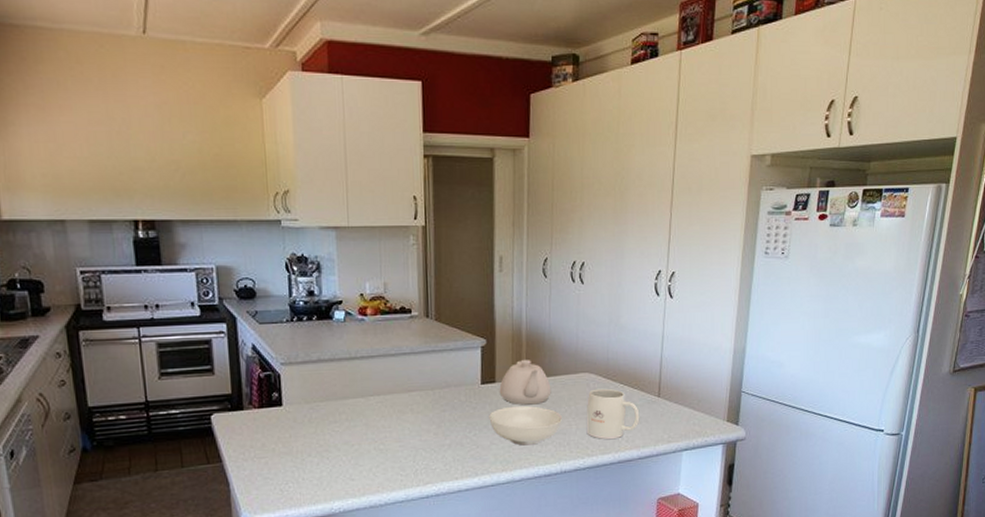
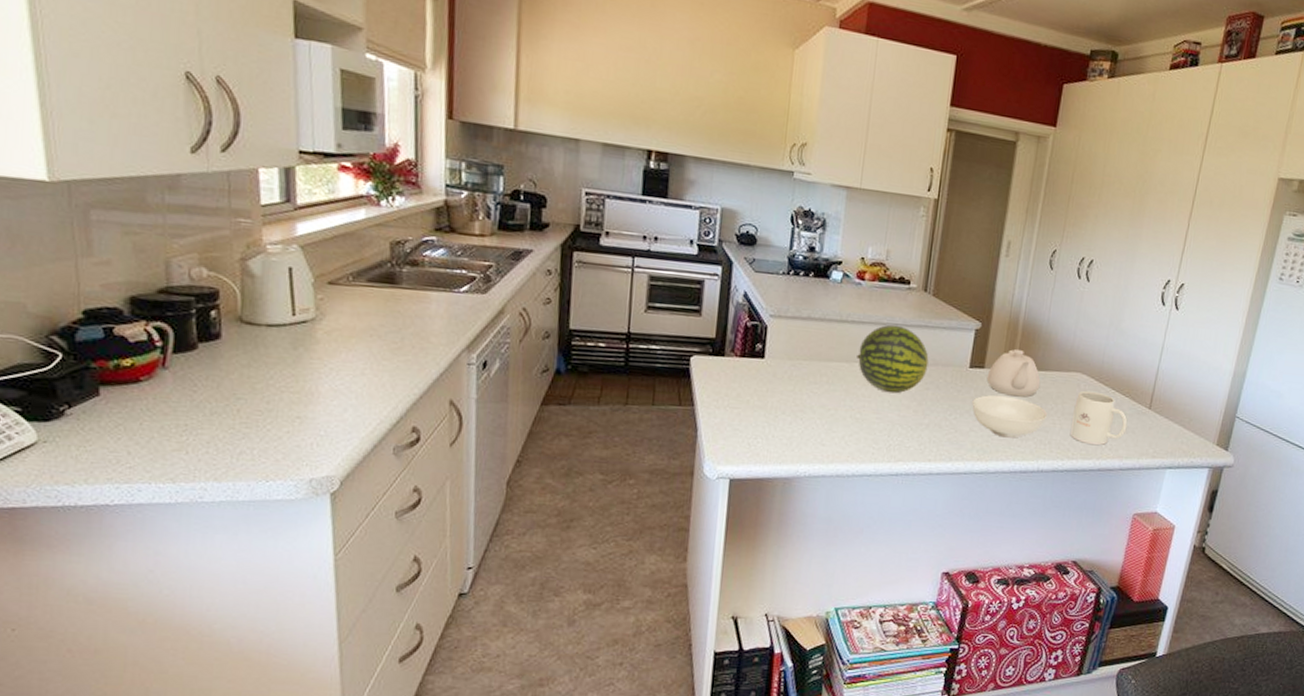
fruit: none [371,354,441,420] -> present [857,324,929,394]

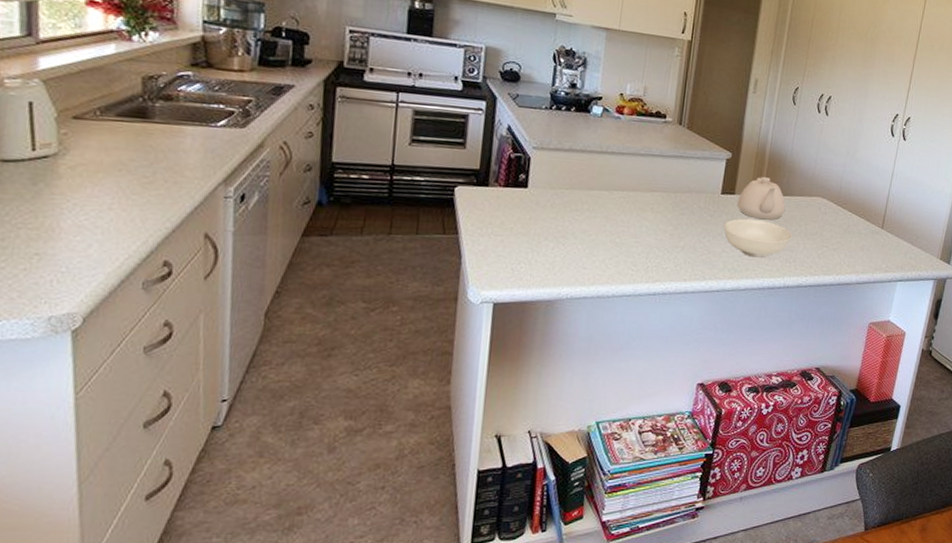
fruit: present [857,324,929,394] -> none [616,155,684,219]
mug: present [1069,390,1128,446] -> none [812,213,863,263]

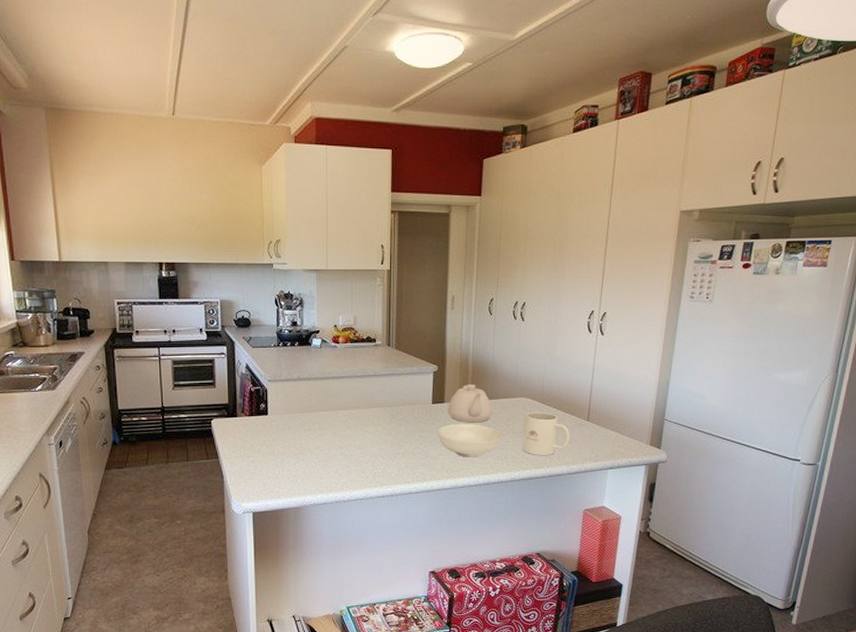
mug: none [812,213,863,263] -> present [522,411,570,456]

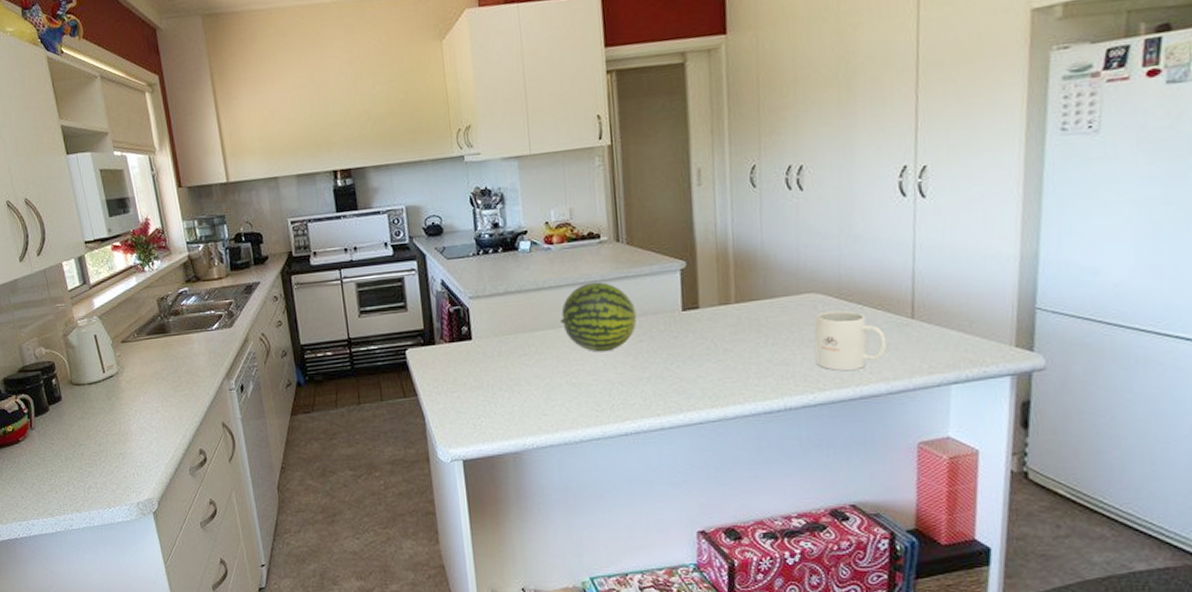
fruit: none [340,376,398,431] -> present [561,282,637,352]
bowl: present [438,423,502,457] -> none [693,333,785,379]
teapot: present [447,383,493,423] -> none [703,280,768,333]

